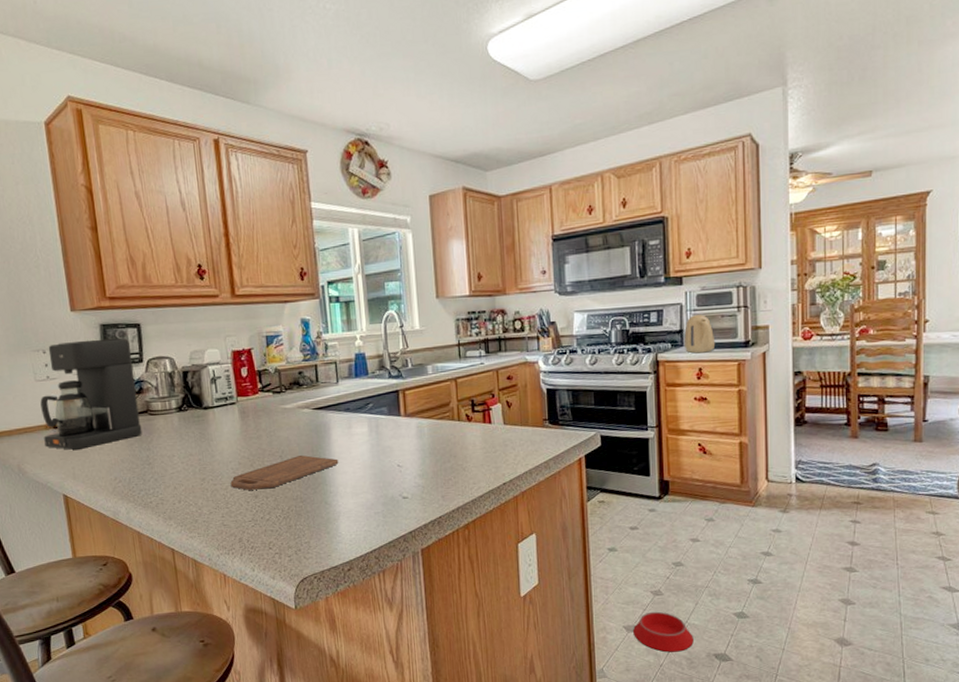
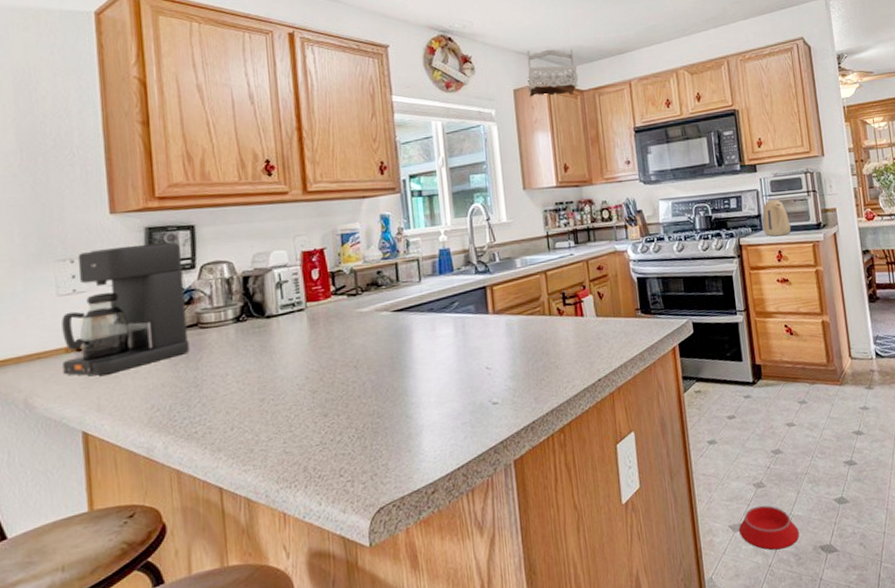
cutting board: present [230,454,339,490] -> none [295,363,422,409]
decorative basket: none [443,151,496,203] -> present [527,49,579,97]

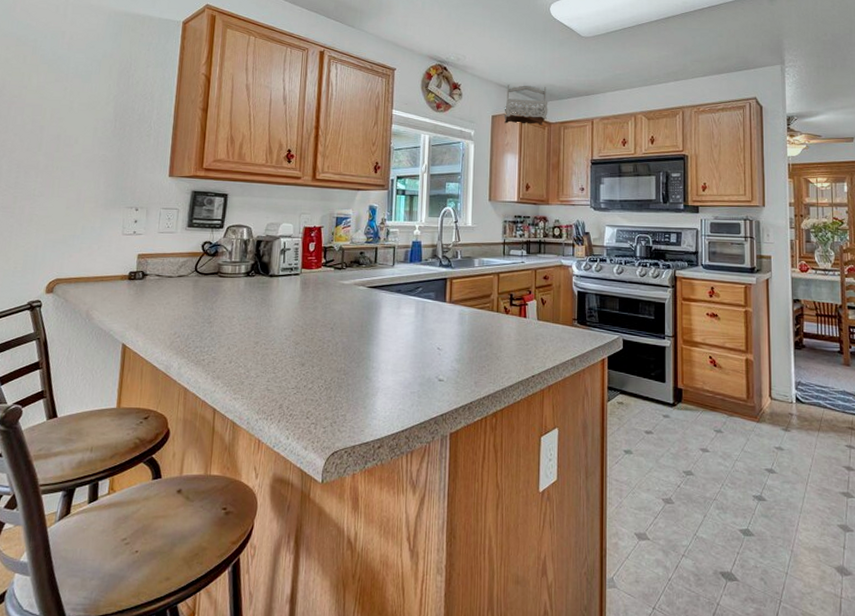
coffee maker: present [61,242,190,376] -> none [117,203,215,302]
pet bowl: present [739,505,799,550] -> none [644,520,701,566]
kettle: present [762,199,792,237] -> none [699,240,726,274]

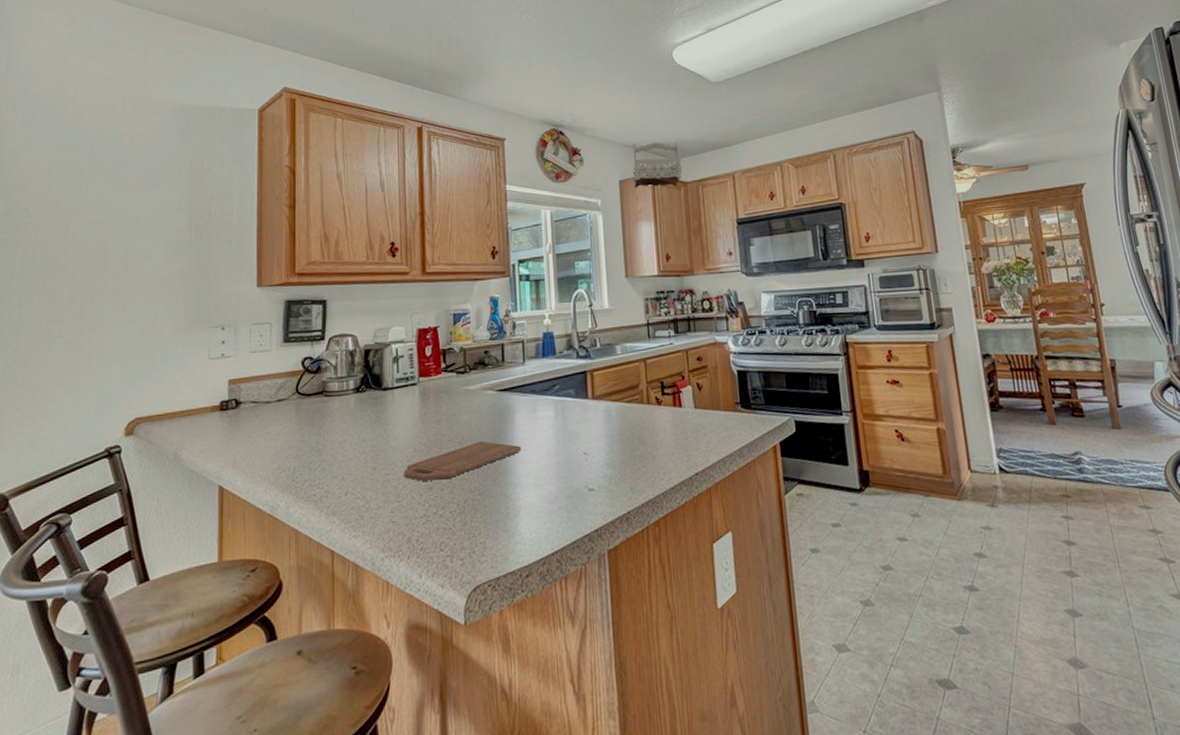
cutting board: none [281,328,384,358] -> present [403,441,522,481]

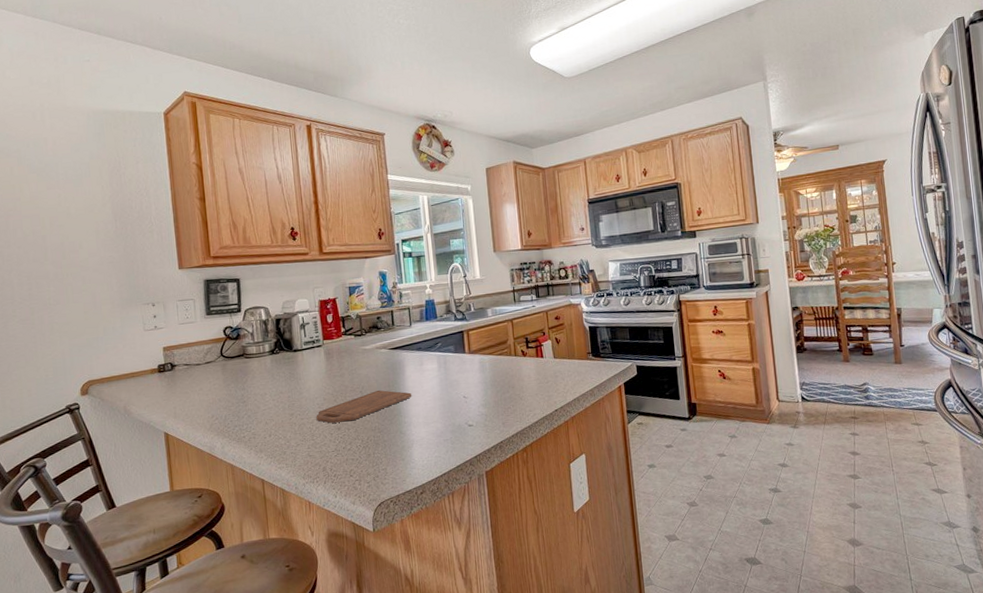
decorative basket: present [632,142,683,188] -> none [497,133,541,175]

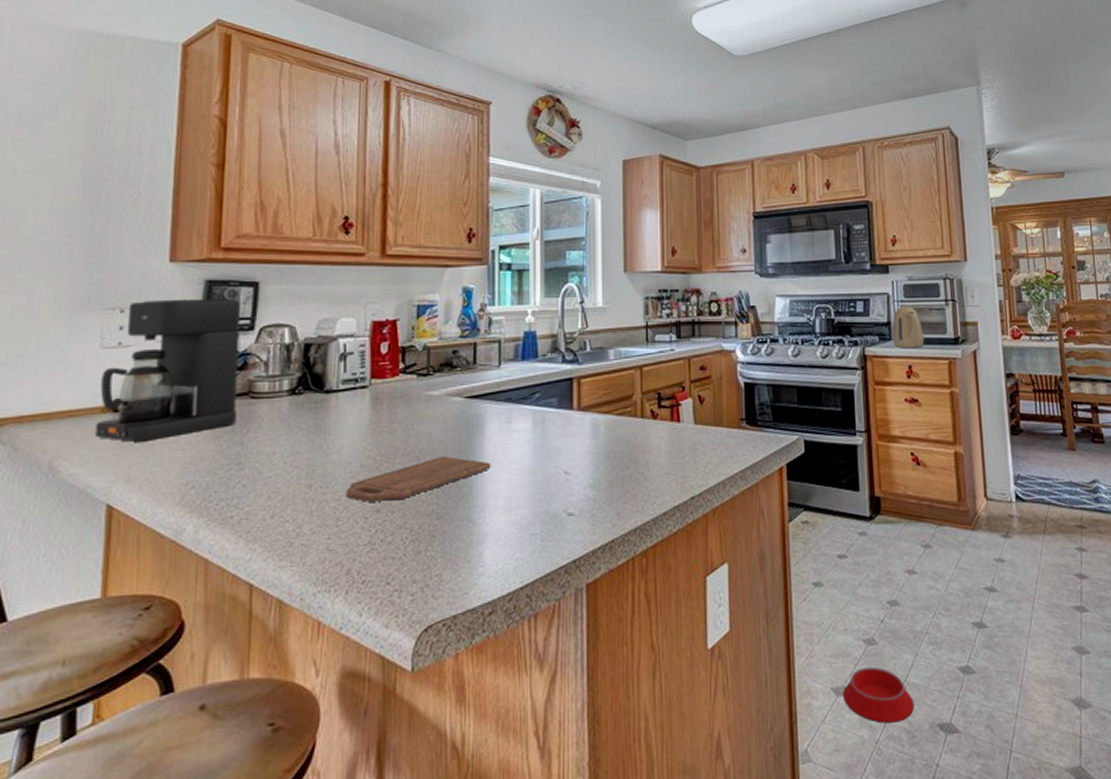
coffee maker: none [147,291,238,391] -> present [95,298,240,442]
pet bowl: none [674,521,727,559] -> present [843,666,914,723]
kettle: none [700,261,727,294] -> present [892,307,925,349]

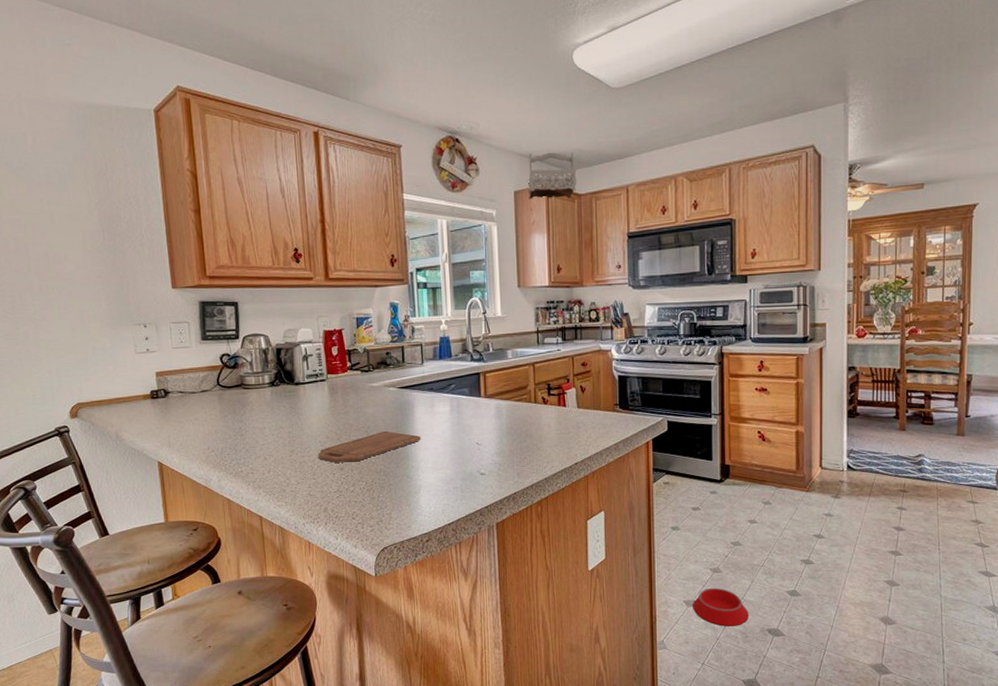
coffee maker: present [95,298,240,442] -> none [139,315,236,419]
decorative basket: none [638,119,696,172] -> present [527,152,577,199]
kettle: present [892,307,925,349] -> none [748,311,776,347]

